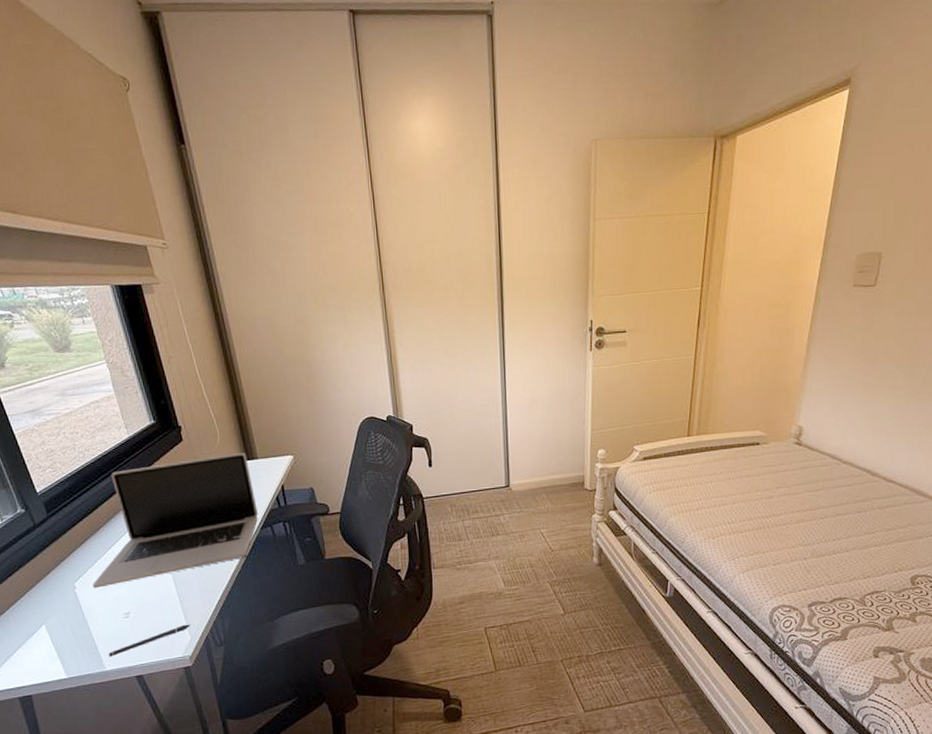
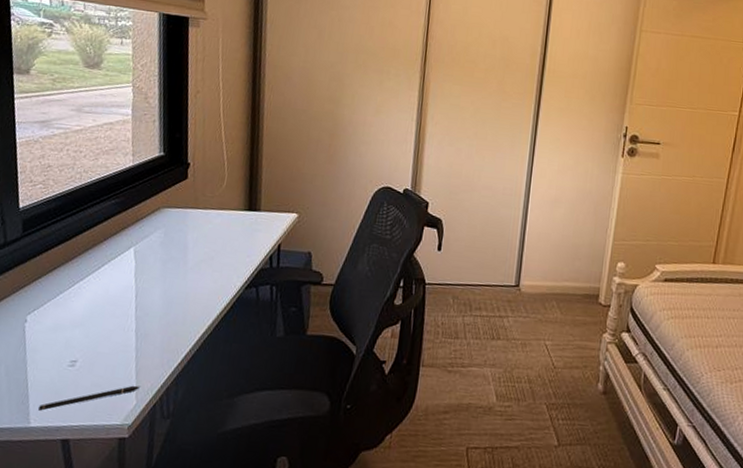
laptop: present [92,452,258,589] -> none [45,199,250,327]

